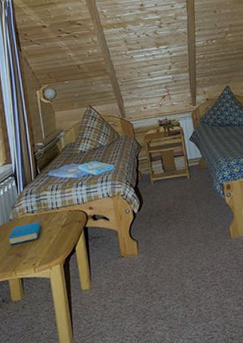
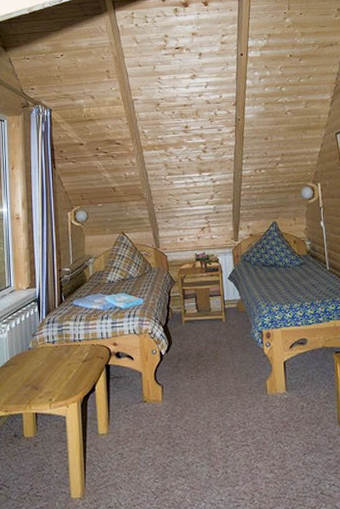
book: present [8,222,41,245] -> none [26,354,61,376]

